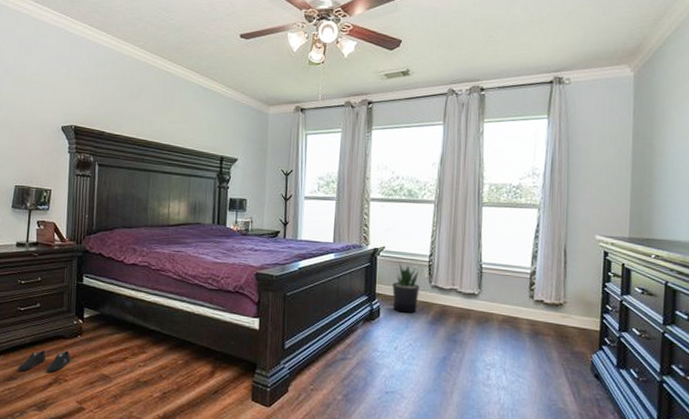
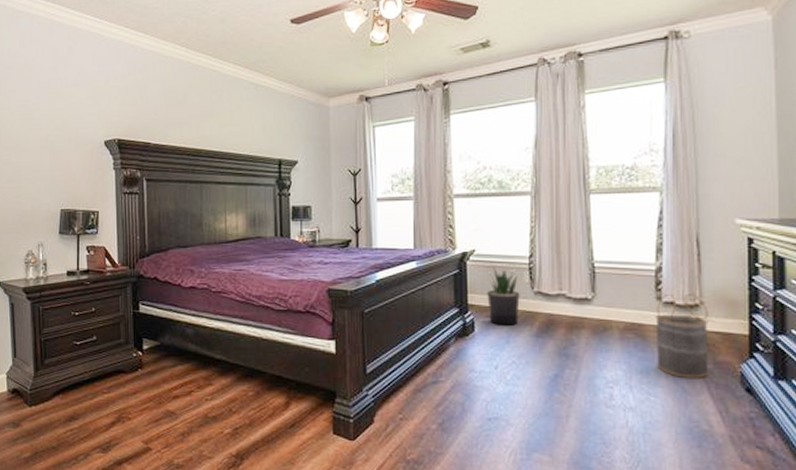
shoe: present [17,350,71,373] -> none [77,386,133,412]
basket: none [525,293,570,365] -> present [655,293,709,378]

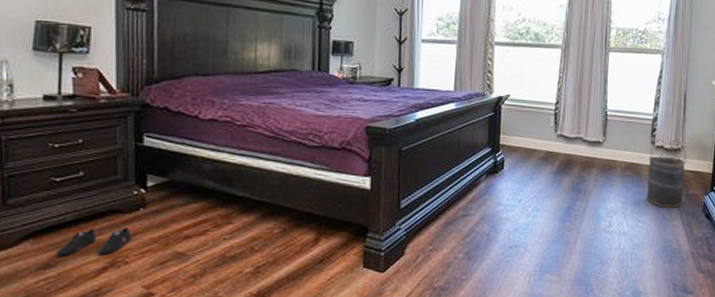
shoe: none [77,386,133,412] -> present [55,227,132,257]
planter: present [487,267,520,325] -> none [517,112,545,164]

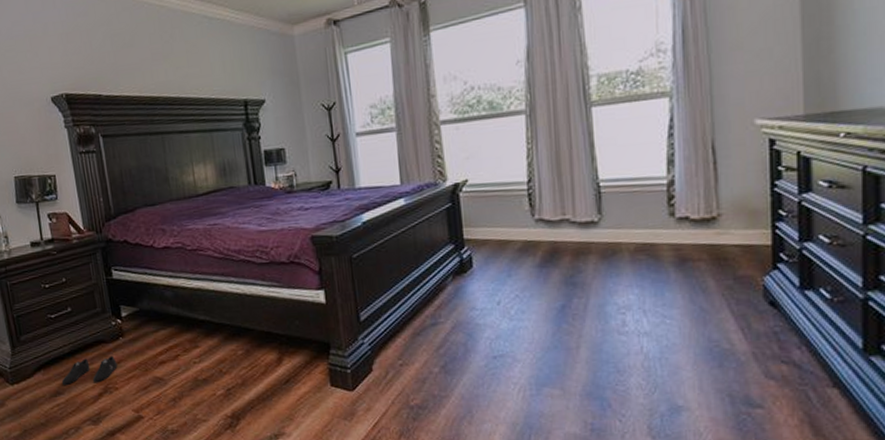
basket: present [645,139,687,207] -> none [668,206,729,297]

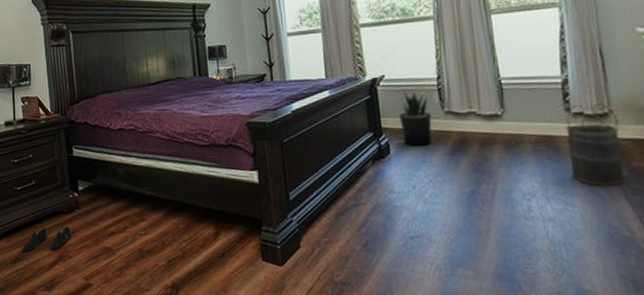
planter: none [484,197,520,259] -> present [399,91,432,146]
basket: none [668,206,729,297] -> present [565,103,625,186]

